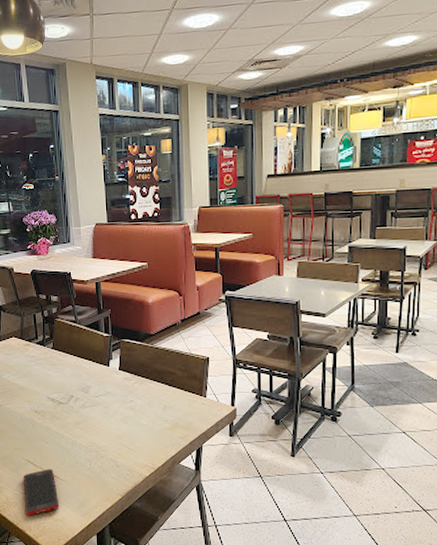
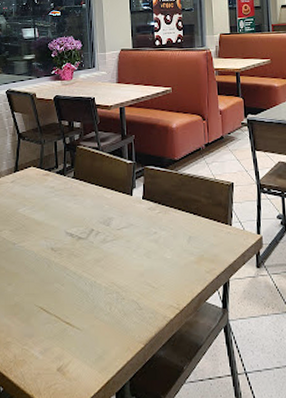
cell phone: present [23,468,59,516] -> none [34,316,74,376]

